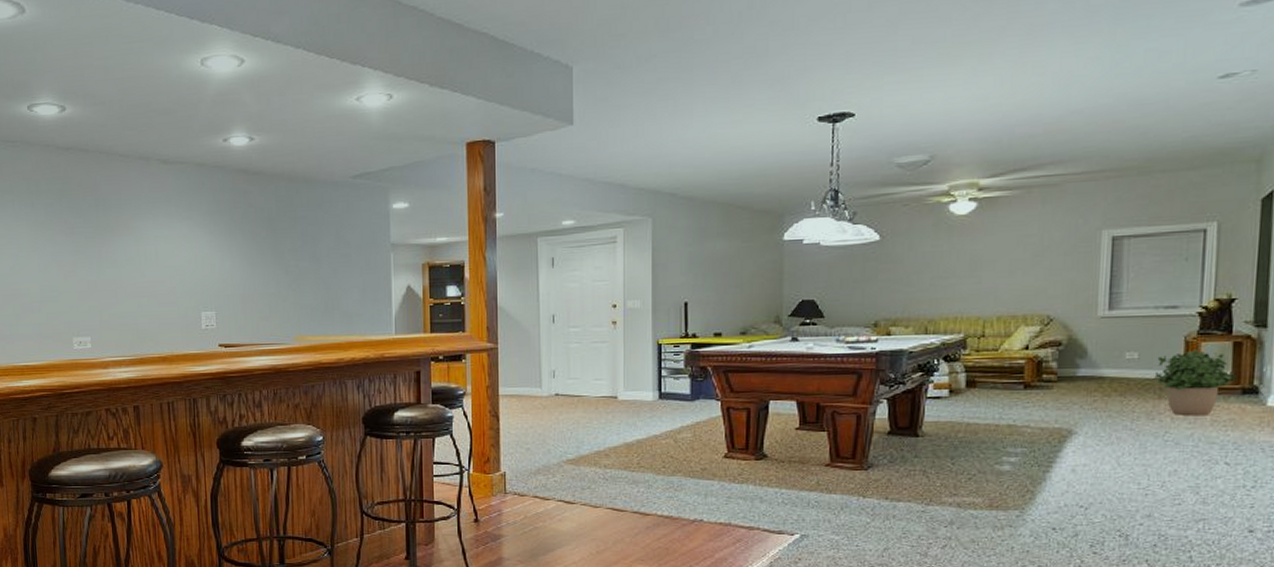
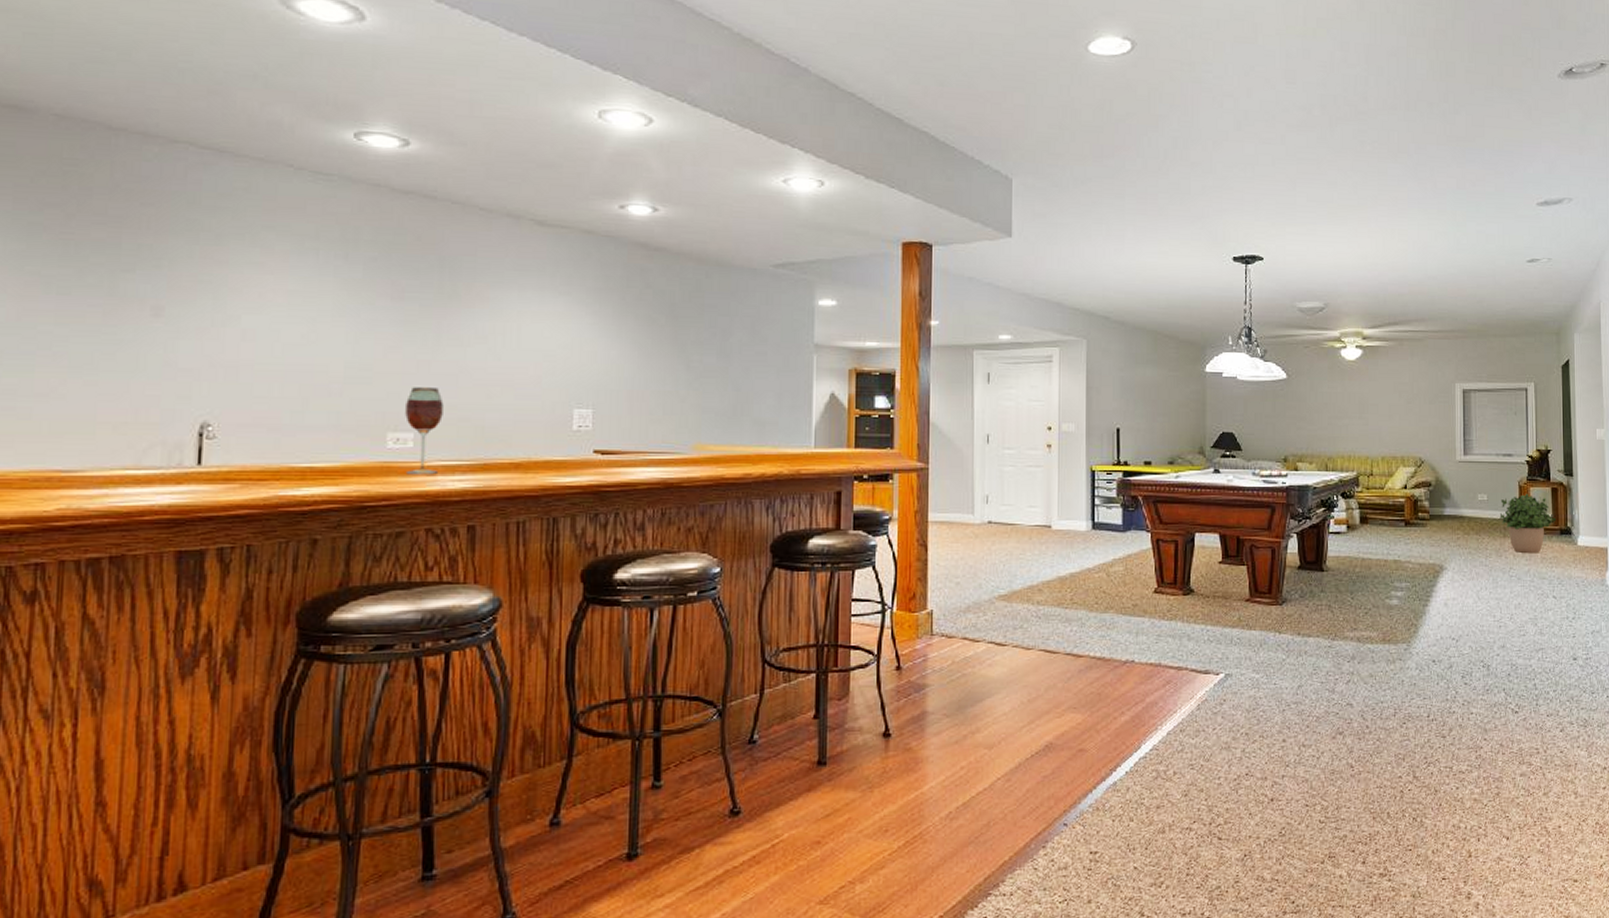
wineglass: none [82,301,110,369] -> present [404,387,444,475]

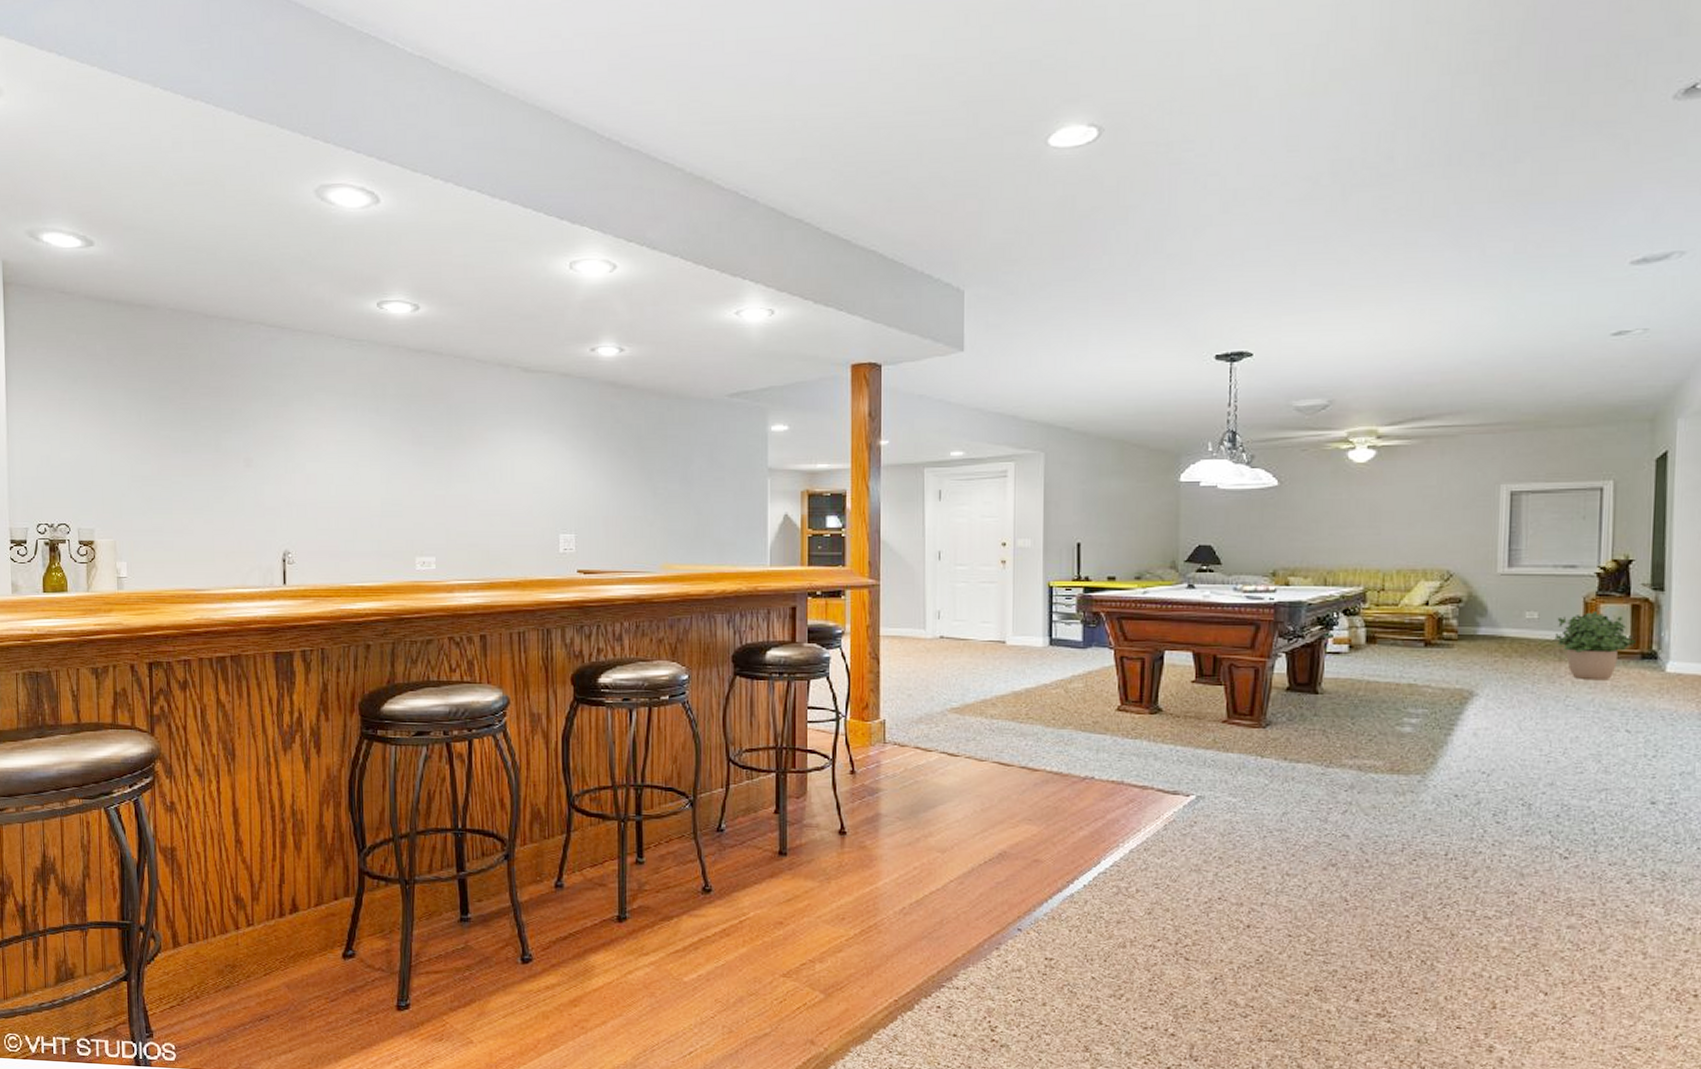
wineglass: present [404,387,444,475] -> none [427,518,457,592]

